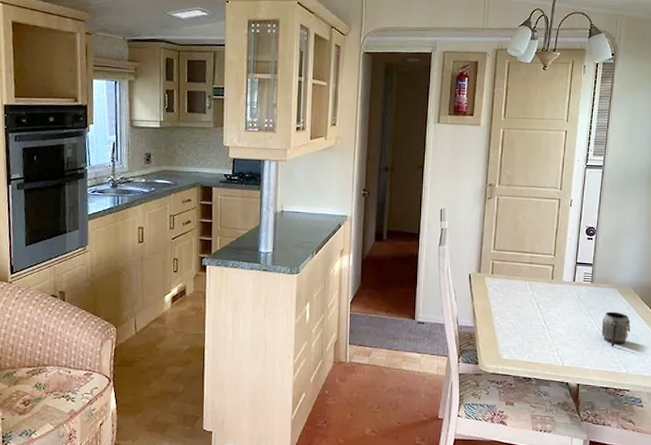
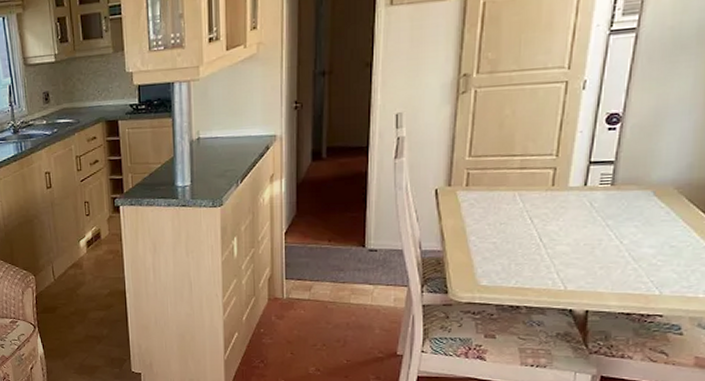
mug: present [601,311,631,347] -> none [624,219,670,263]

